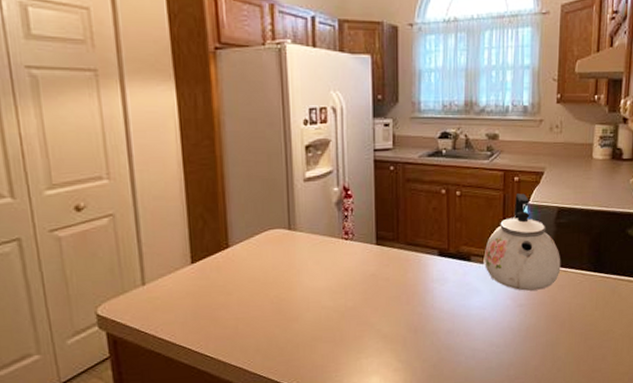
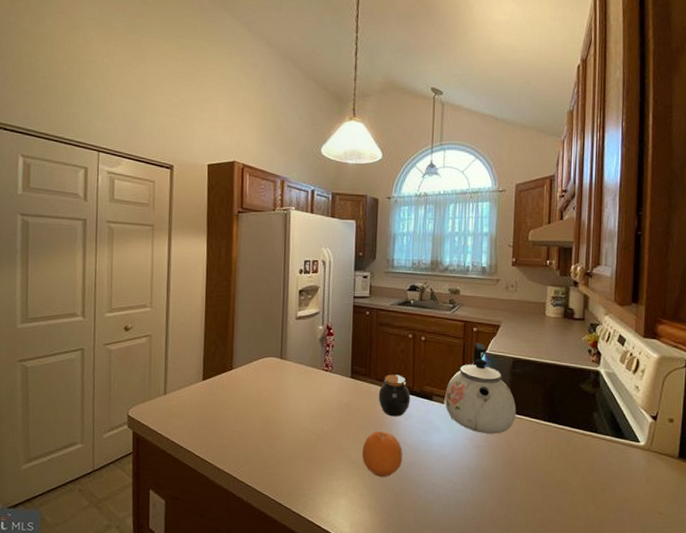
fruit: none [394,299,439,349] -> present [362,431,402,477]
jar: none [409,236,446,283] -> present [378,374,411,417]

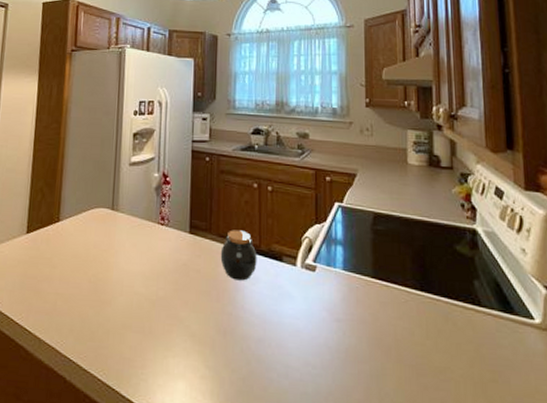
fruit: present [362,431,402,477] -> none [203,297,249,355]
kettle: present [445,343,517,434] -> none [297,194,382,305]

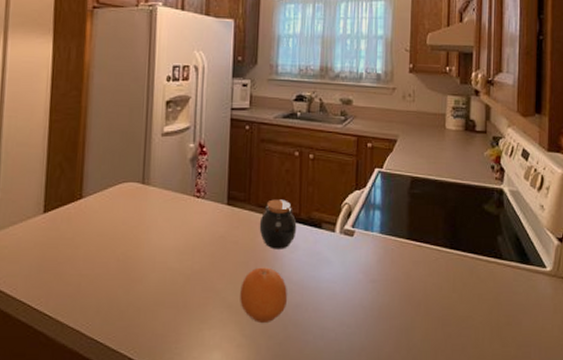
fruit: none [203,297,249,355] -> present [240,267,287,322]

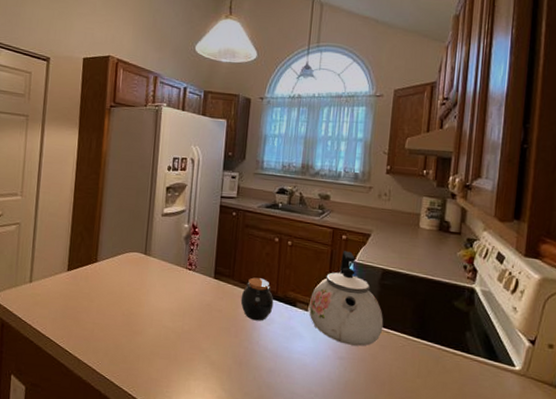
fruit: present [240,267,287,322] -> none [221,334,263,381]
kettle: none [336,160,416,265] -> present [309,251,384,347]

